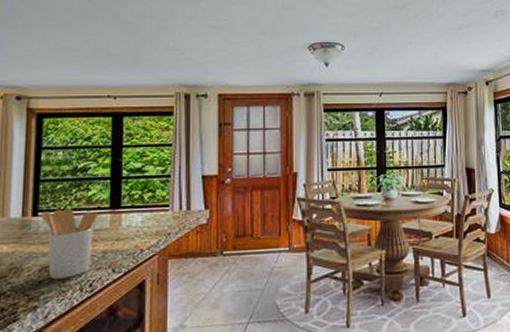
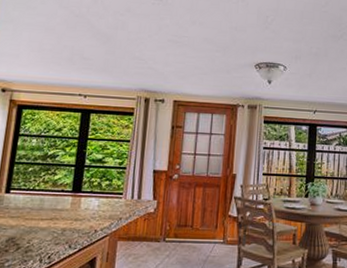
utensil holder: present [40,208,99,279] -> none [12,189,62,250]

